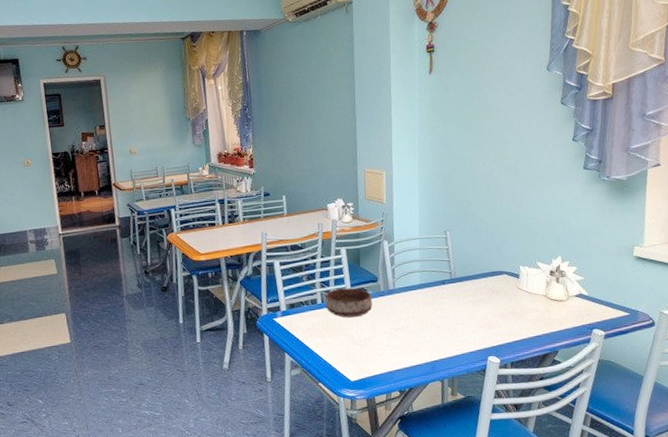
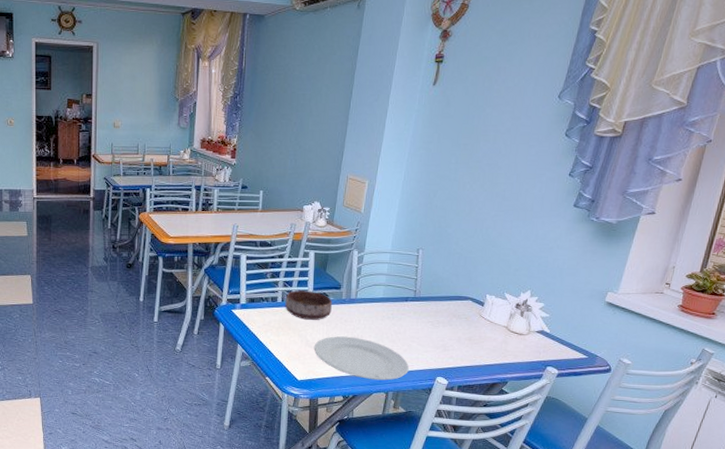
plate: none [361,328,460,370] -> present [314,336,409,381]

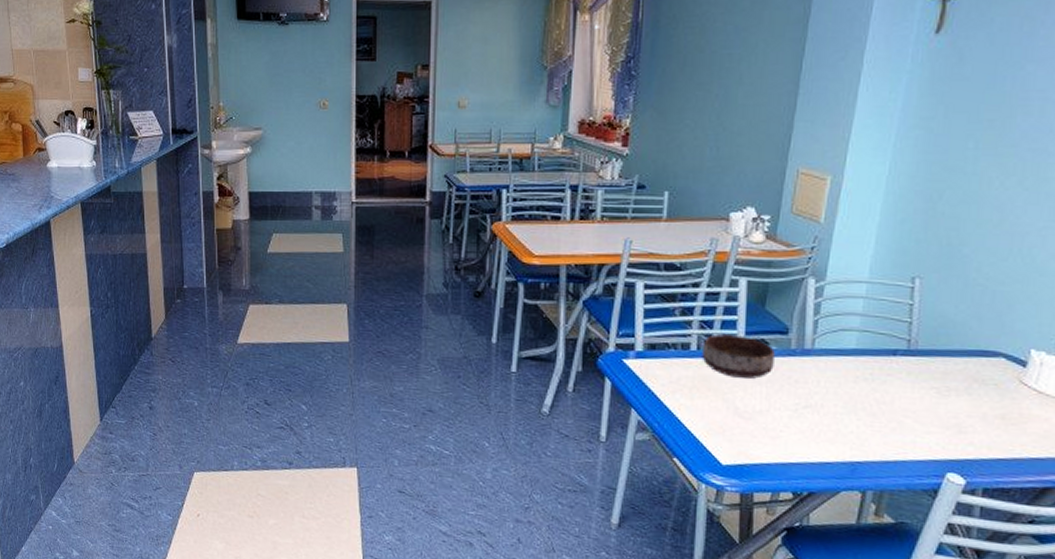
plate: present [314,336,409,381] -> none [746,403,900,474]

